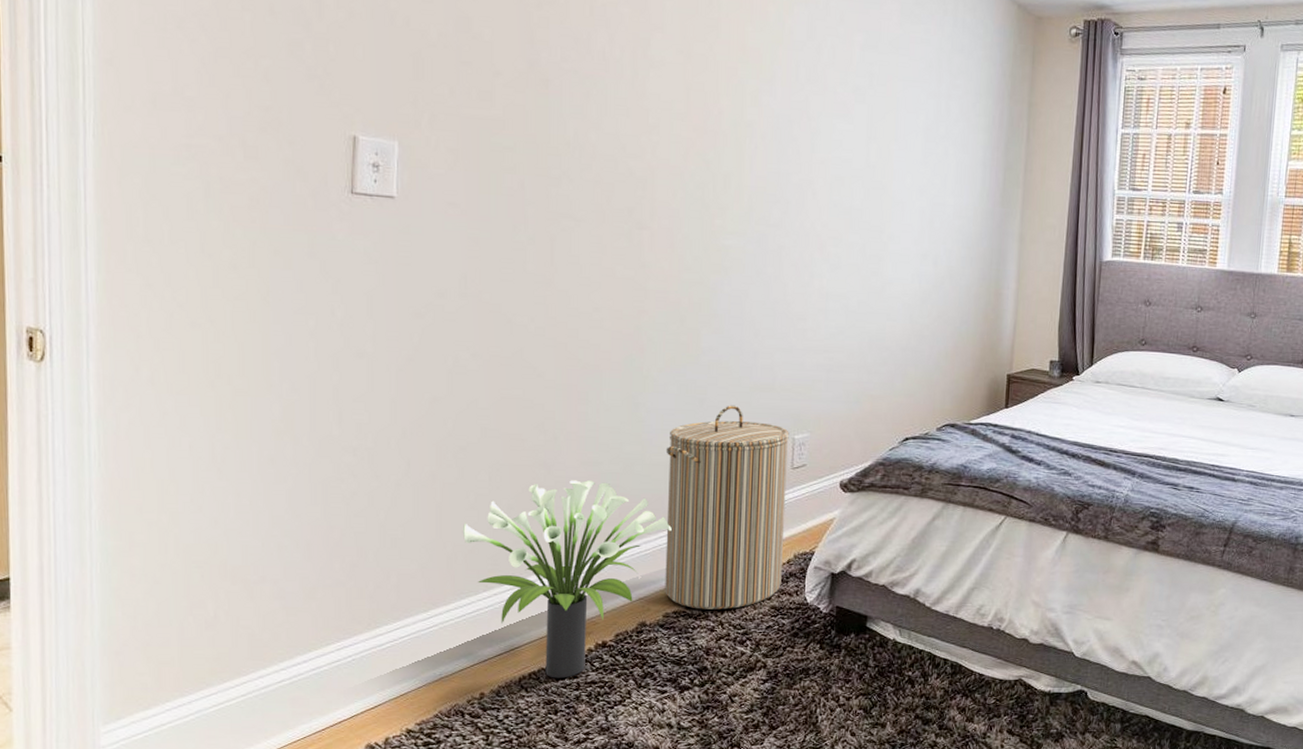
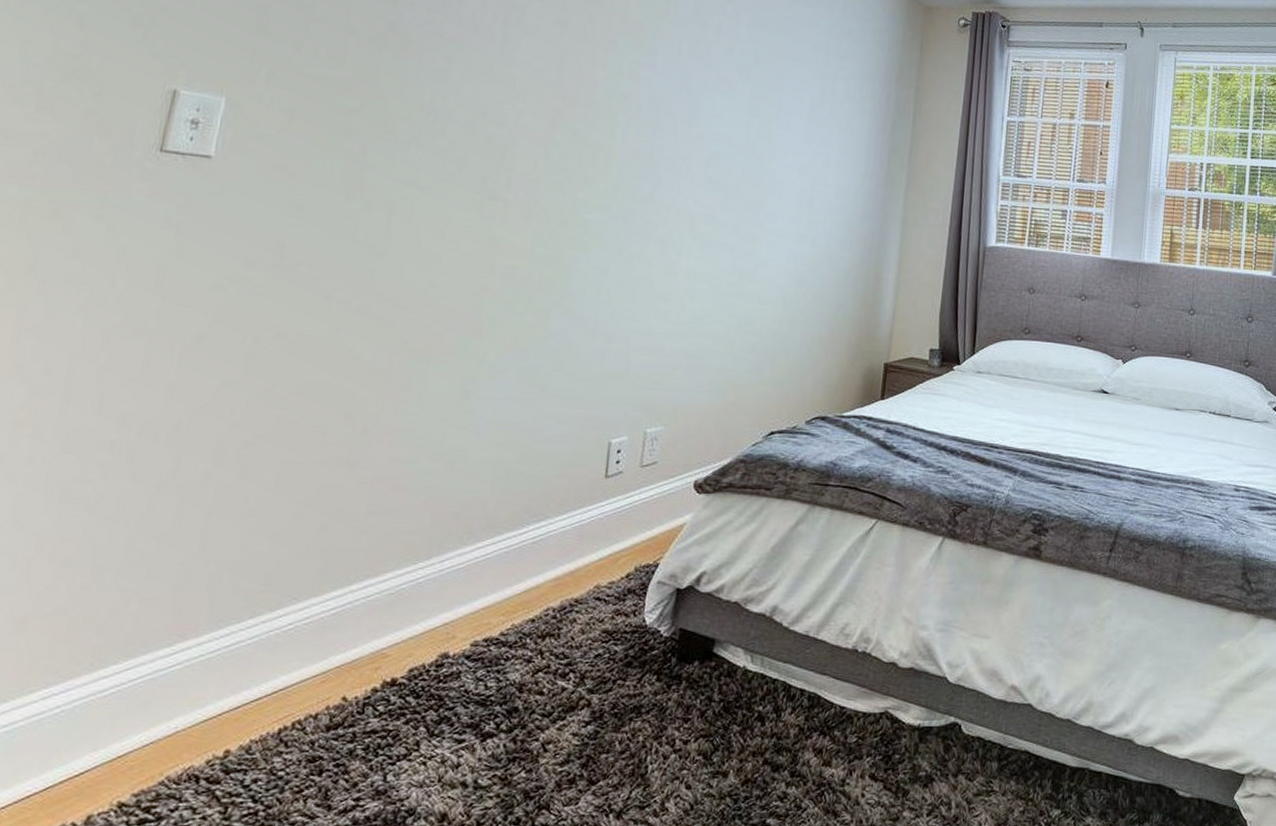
potted plant: present [462,480,672,678] -> none [233,480,493,728]
laundry hamper: present [665,405,789,610] -> none [476,394,641,636]

